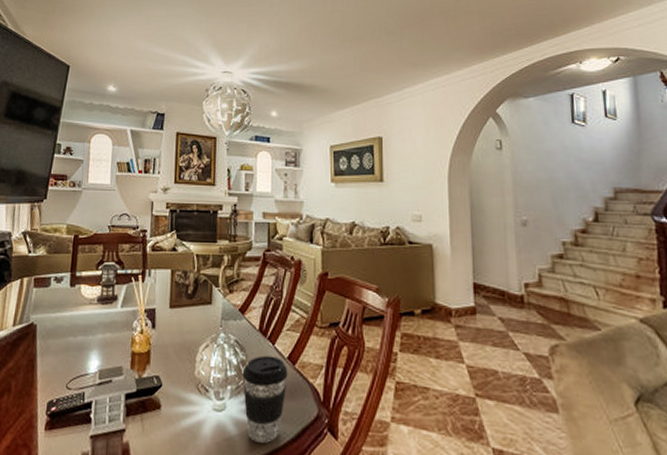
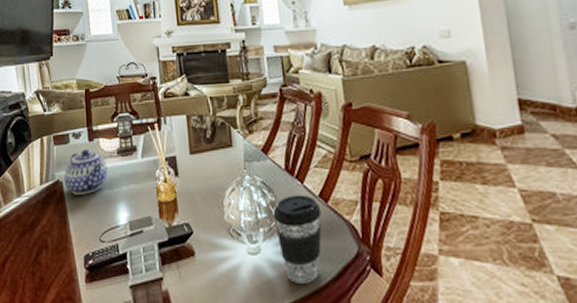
teapot: none [39,294,86,340] -> present [64,149,109,195]

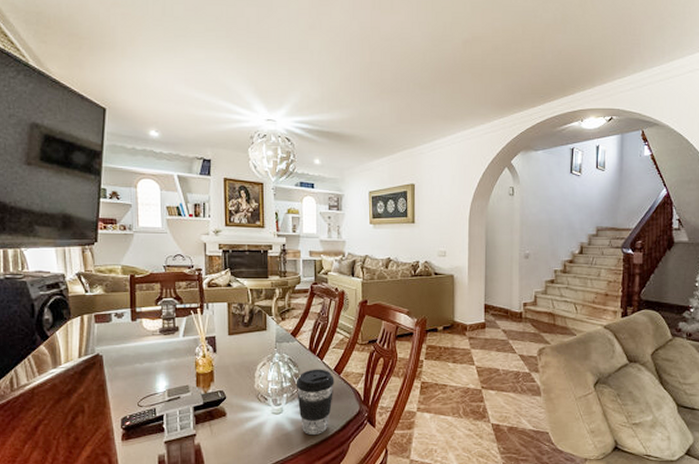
teapot: present [64,149,109,195] -> none [105,328,150,367]

